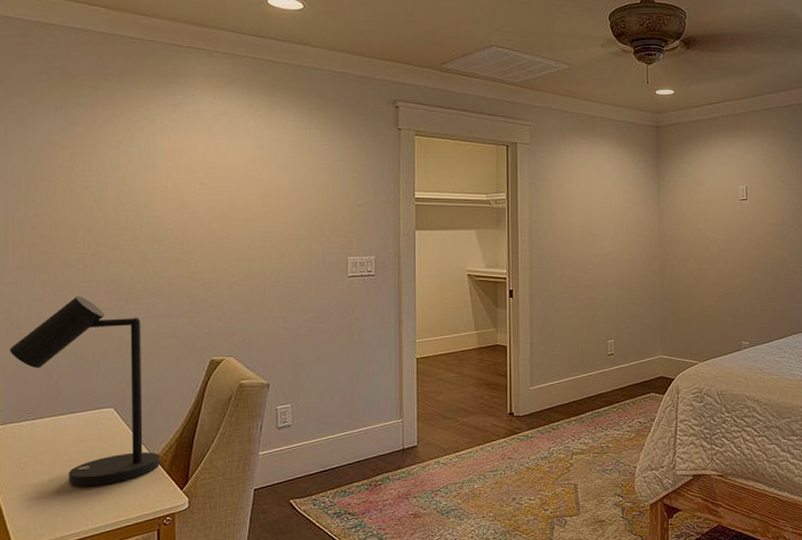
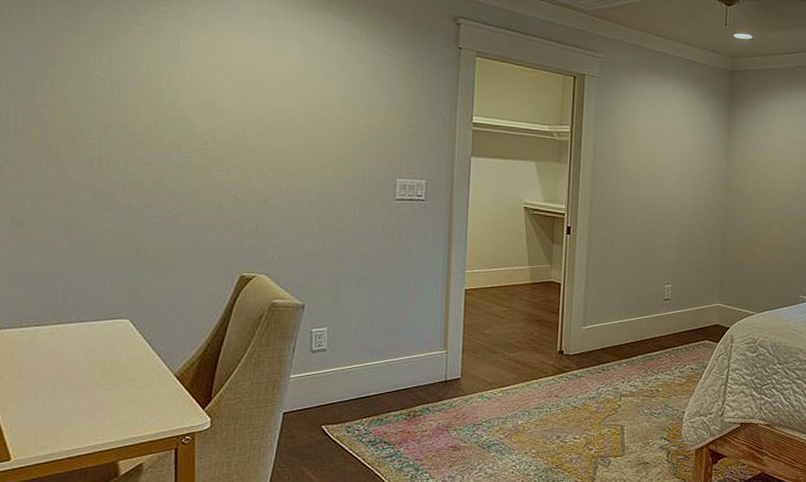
desk lamp: present [9,296,160,487] -> none [9,196,180,400]

